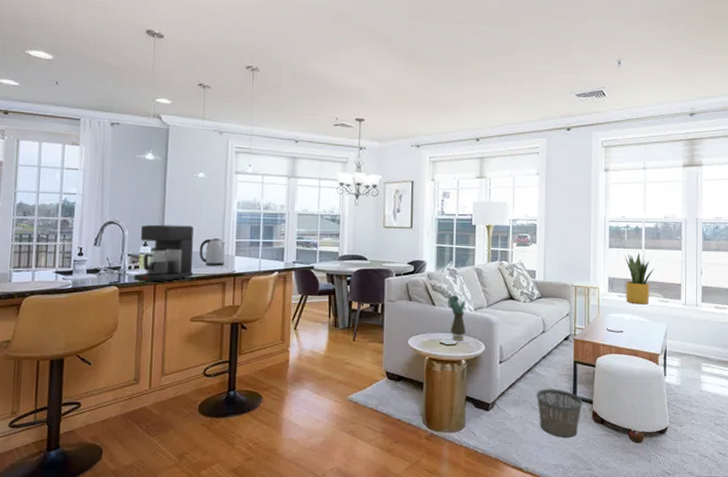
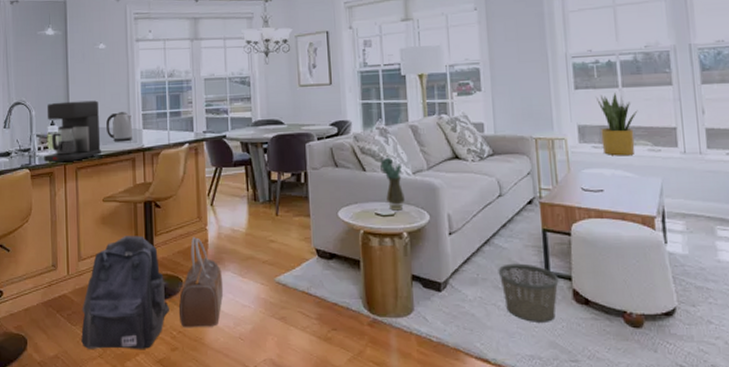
backpack: none [158,354,247,459] -> present [81,235,169,349]
handbag: none [256,357,300,440] -> present [178,237,224,328]

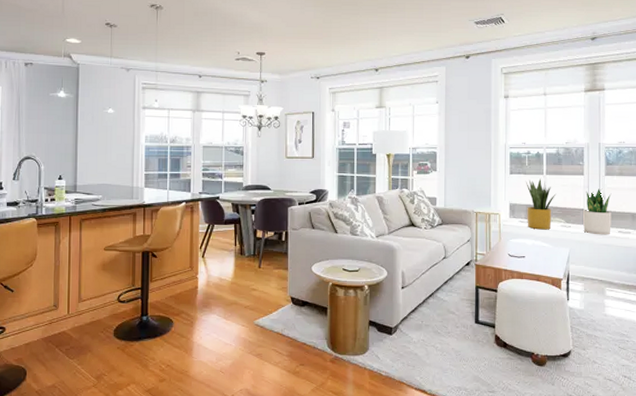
coffee maker: present [44,100,101,162] -> none [50,159,105,213]
backpack: present [81,235,169,349] -> none [78,281,160,380]
kettle: present [106,112,132,142] -> none [111,171,135,198]
handbag: present [178,237,224,328] -> none [168,284,209,363]
vase: present [380,155,405,211] -> none [350,221,368,267]
basket: present [498,263,559,322] -> none [438,313,485,361]
planter: none [675,100,716,160] -> present [582,188,612,235]

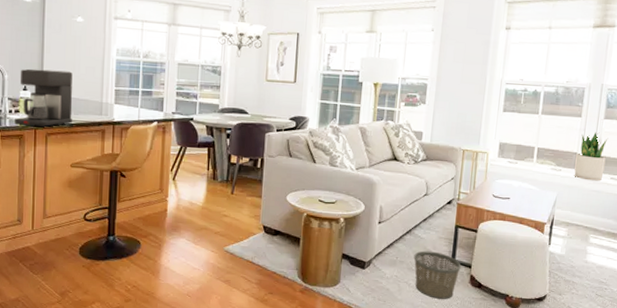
coffee maker: none [50,159,105,213] -> present [15,68,73,127]
basket: none [438,313,485,361] -> present [413,250,461,299]
planter: present [526,178,556,230] -> none [515,118,550,172]

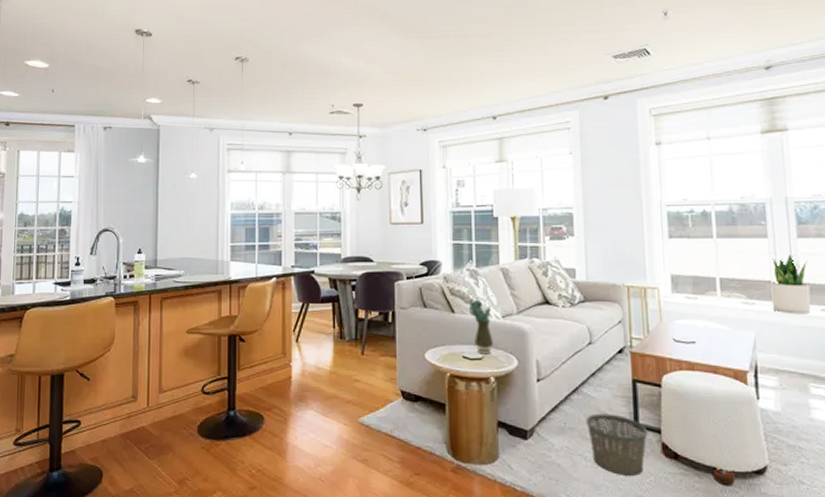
coffee maker: present [15,68,73,127] -> none [129,230,188,291]
vase: none [329,151,347,200] -> present [469,298,493,354]

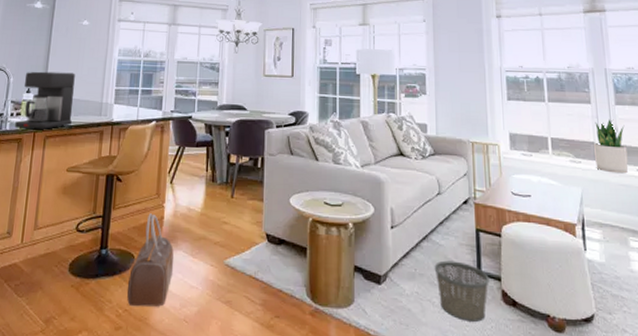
coffee maker: none [129,230,188,291] -> present [15,71,75,129]
handbag: none [258,373,305,467] -> present [127,213,174,307]
vase: present [469,298,493,354] -> none [332,147,352,201]

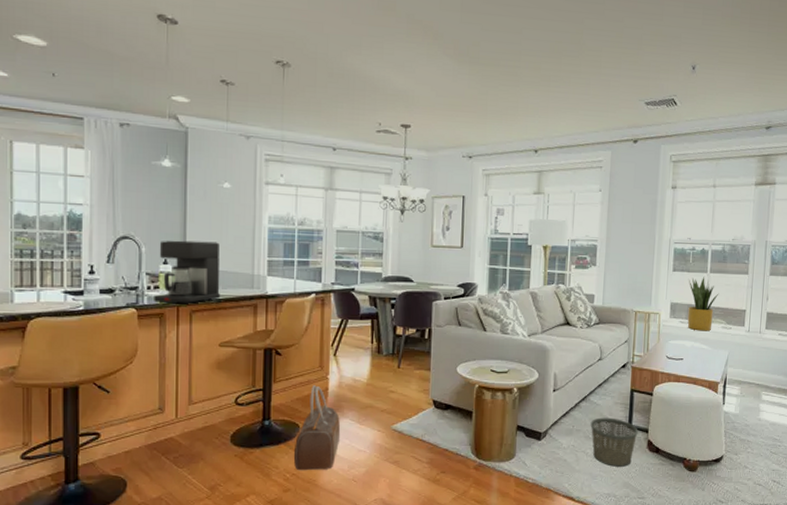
planter: none [526,106,562,165] -> present [687,277,719,331]
planter: present [593,119,629,174] -> none [743,289,775,338]

